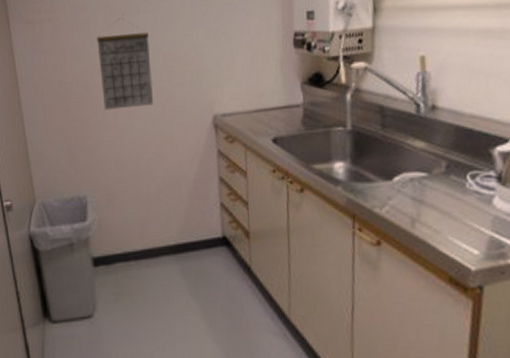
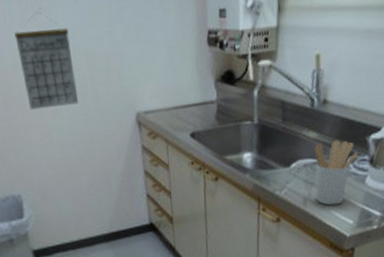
utensil holder: none [422,151,482,230] -> present [314,140,359,206]

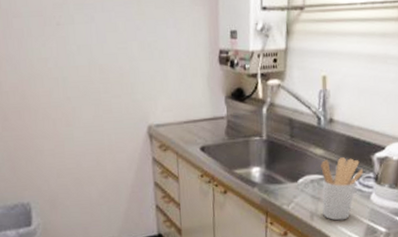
calendar: present [14,12,79,110] -> none [32,27,92,120]

